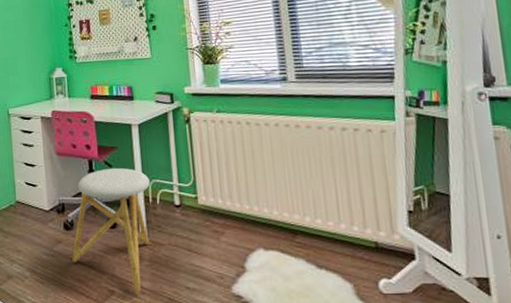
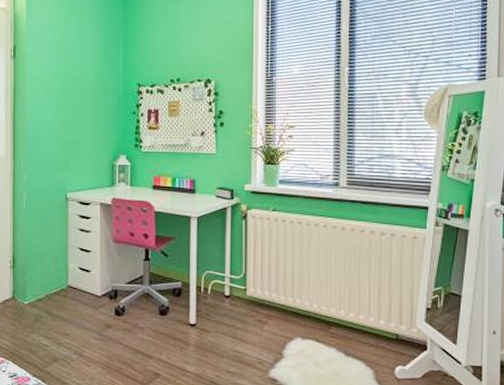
stool: present [72,167,151,294] -> none [121,257,204,377]

